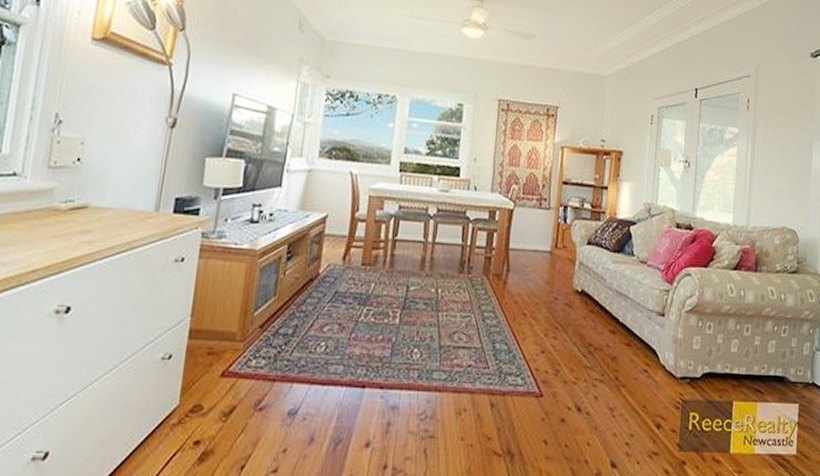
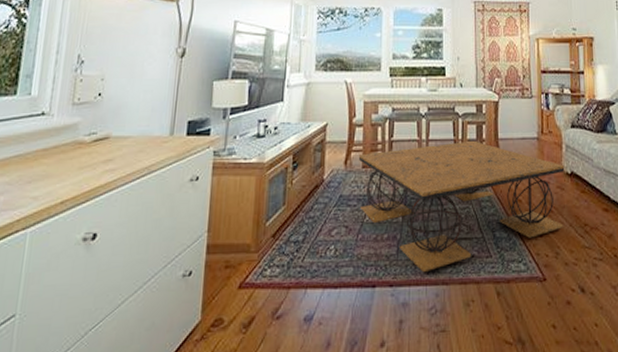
coffee table: none [356,247,576,378] -> present [359,140,565,273]

